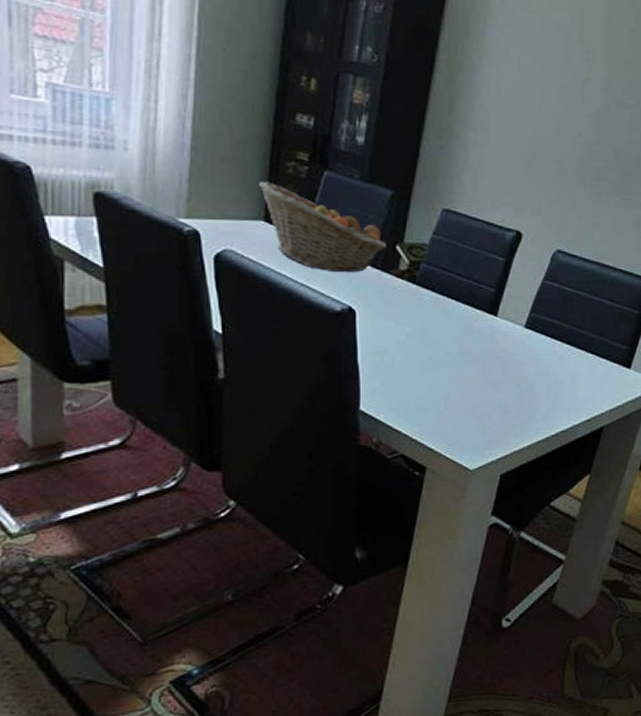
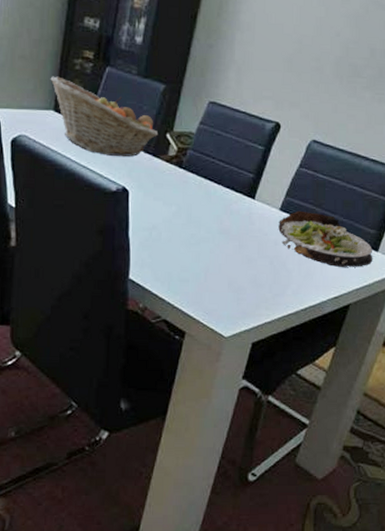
salad plate: none [524,327,626,388] -> present [278,210,373,268]

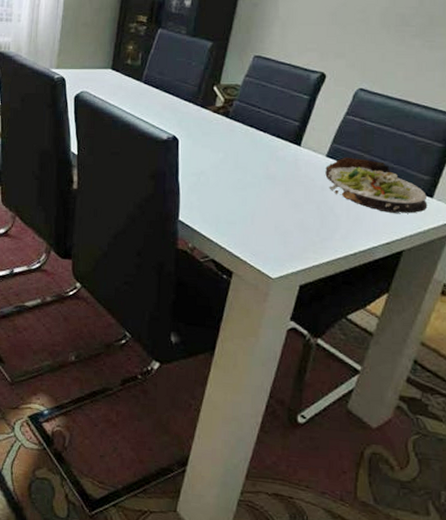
fruit basket: present [50,76,159,157] -> none [108,39,206,108]

